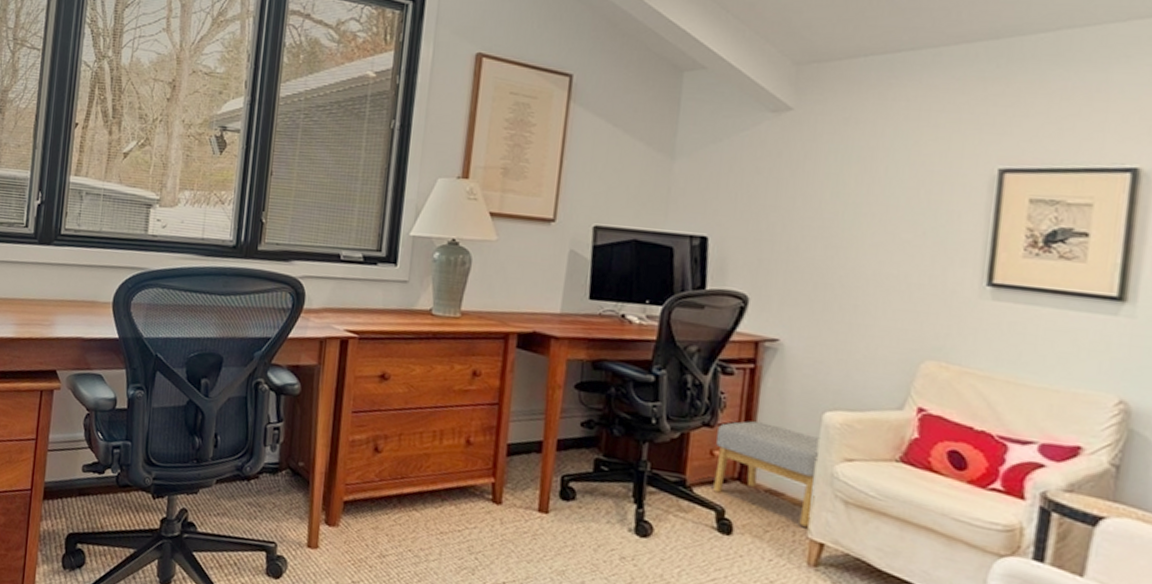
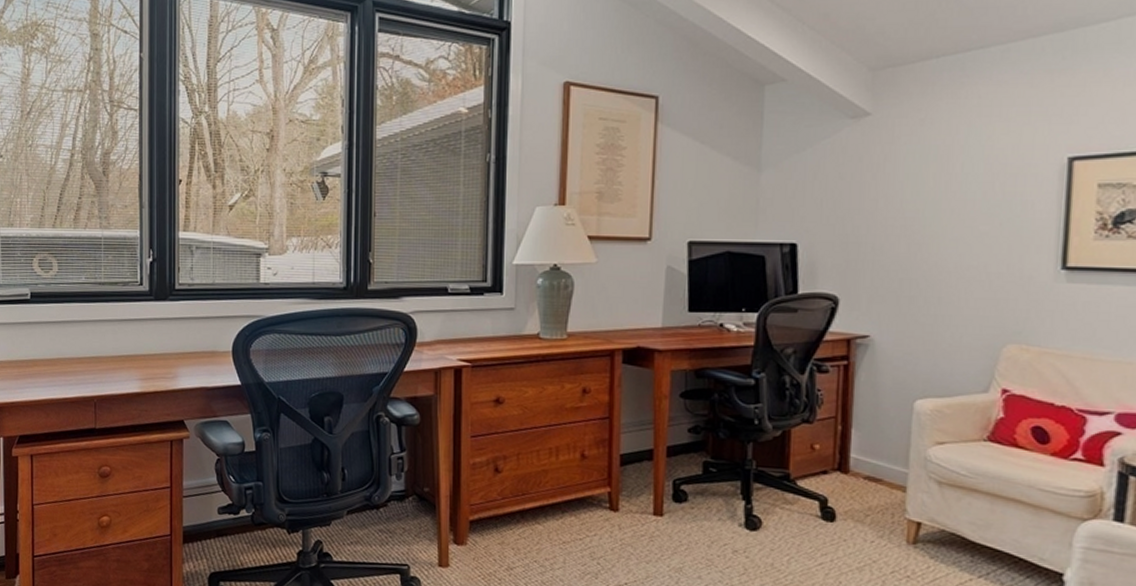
footstool: present [713,421,822,527] -> none [816,414,914,508]

